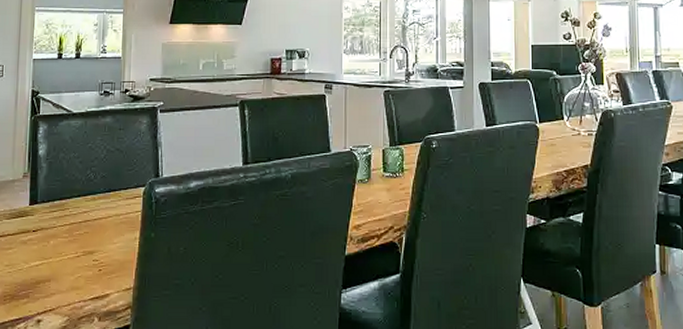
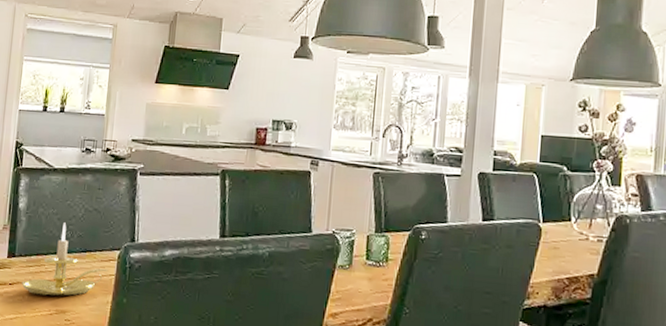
candle holder: none [46,165,135,239] -> present [21,222,109,296]

